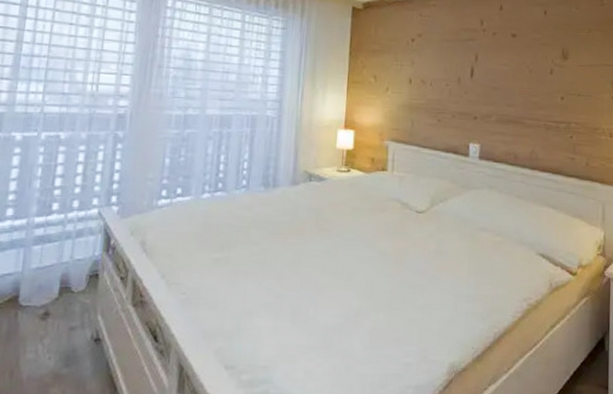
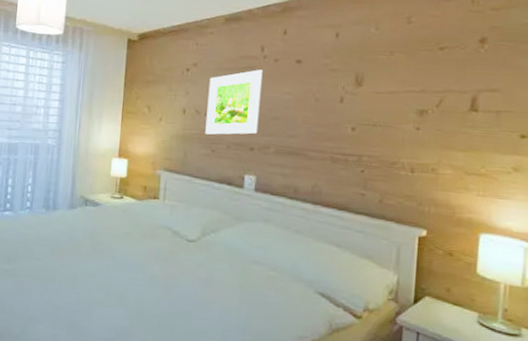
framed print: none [431,42,484,105] -> present [205,69,264,135]

